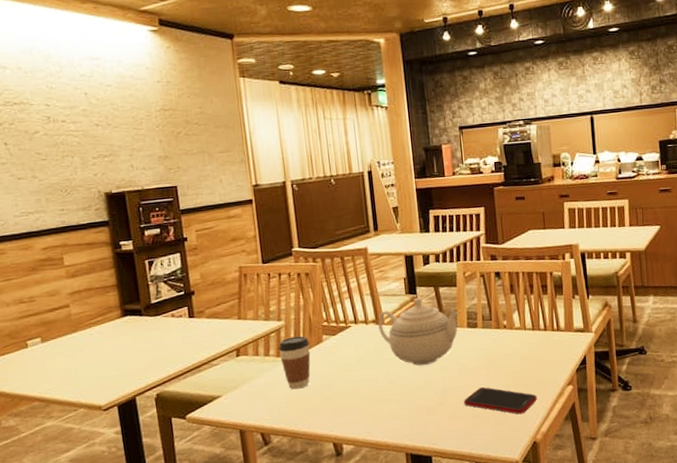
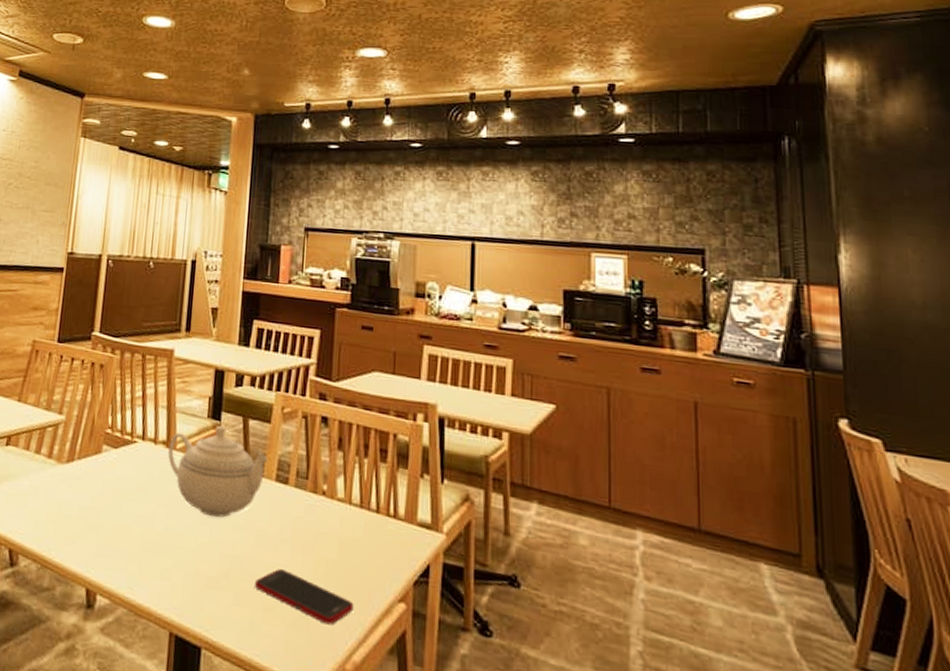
coffee cup: present [279,336,311,390] -> none [51,437,88,506]

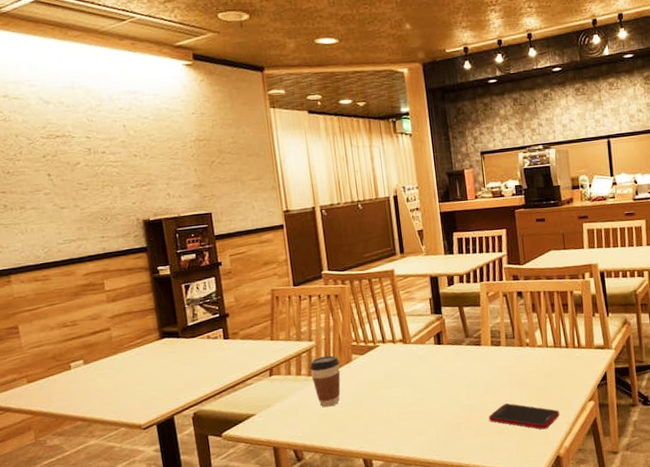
coffee cup: none [51,437,88,506] -> present [310,355,341,408]
teapot: present [168,425,268,518] -> none [405,317,483,383]

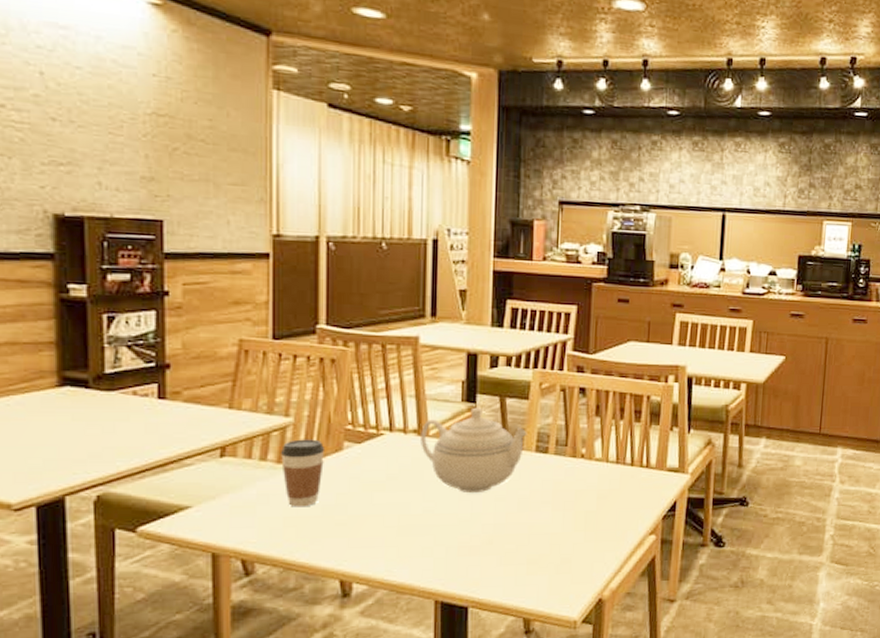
teapot: none [405,317,483,383] -> present [421,407,527,494]
cell phone: present [489,403,560,430] -> none [519,527,611,565]

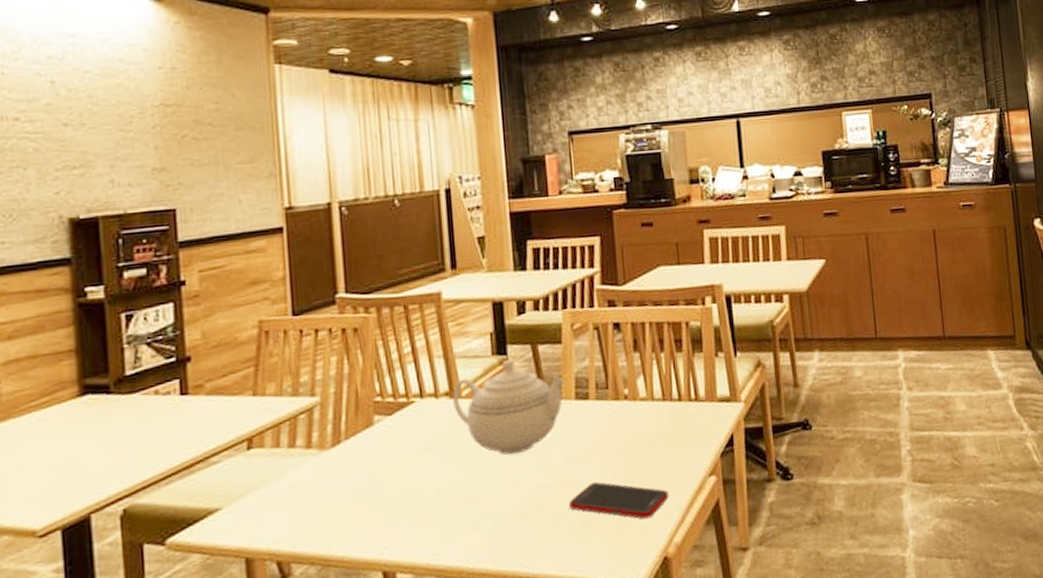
coffee cup: present [281,439,326,508] -> none [310,417,356,495]
cell phone: none [519,527,611,565] -> present [569,482,669,519]

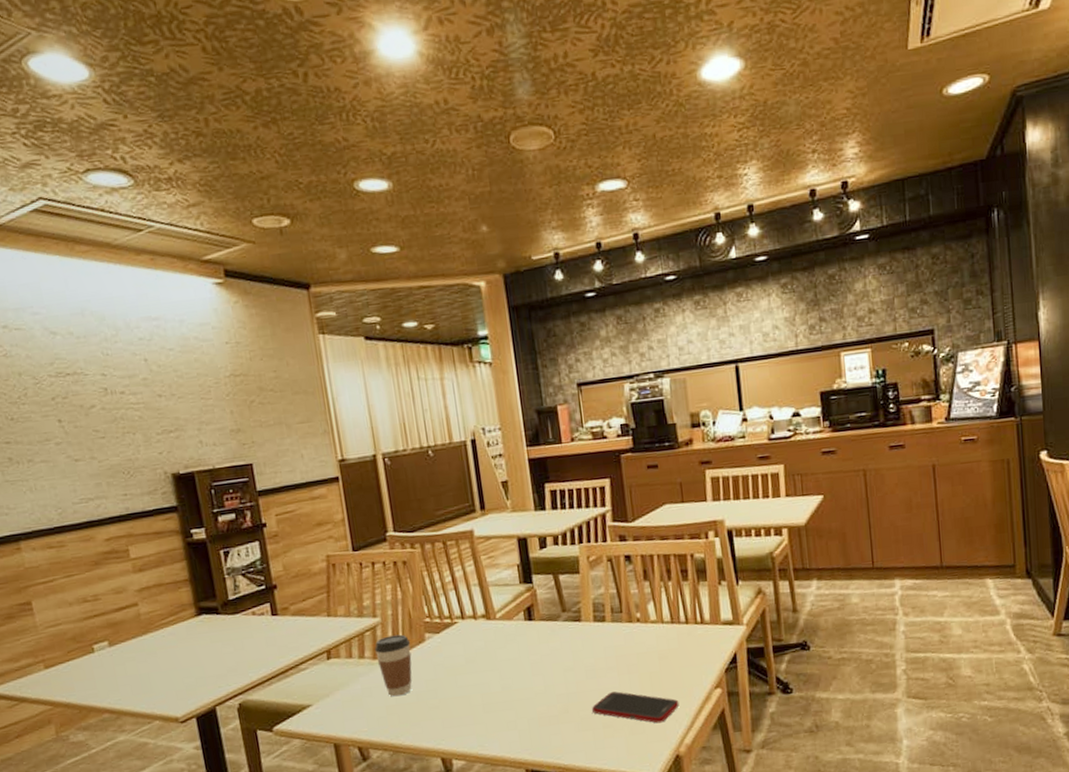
coffee cup: none [310,417,356,495] -> present [375,634,413,697]
teapot: present [453,359,565,455] -> none [488,587,584,667]

